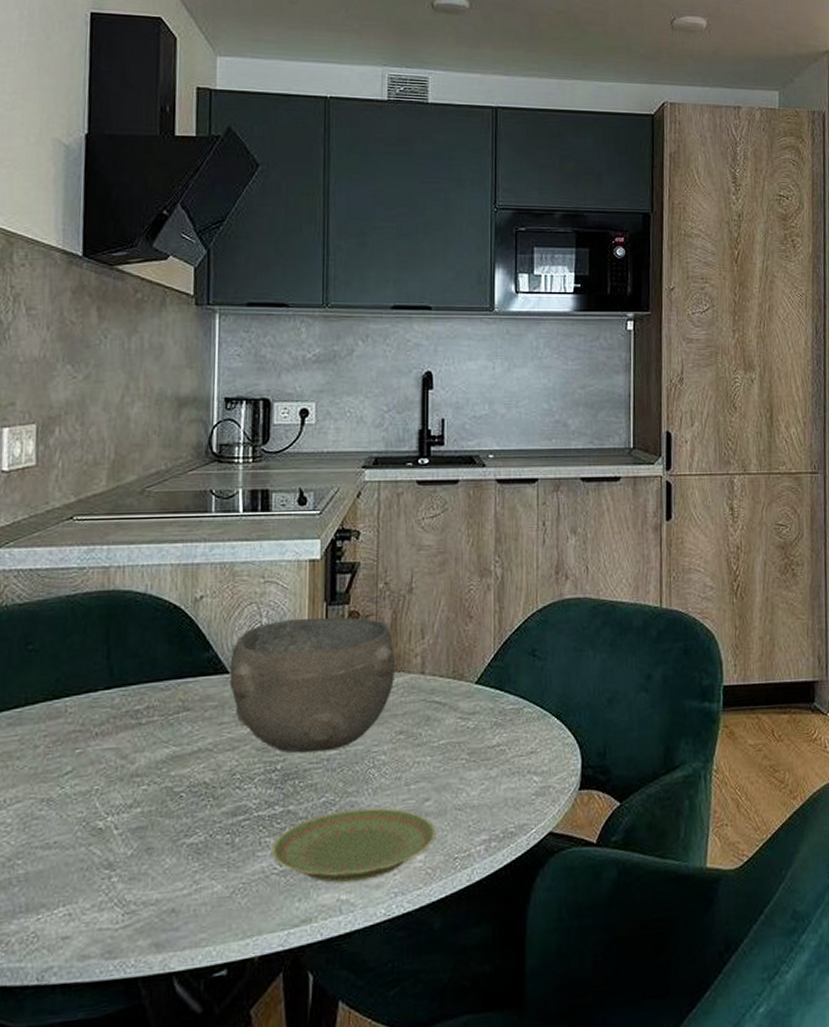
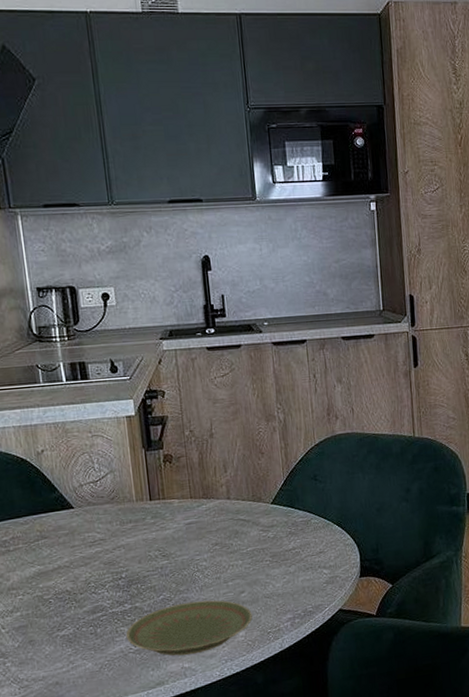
bowl: present [229,617,396,754] -> none [73,459,207,565]

